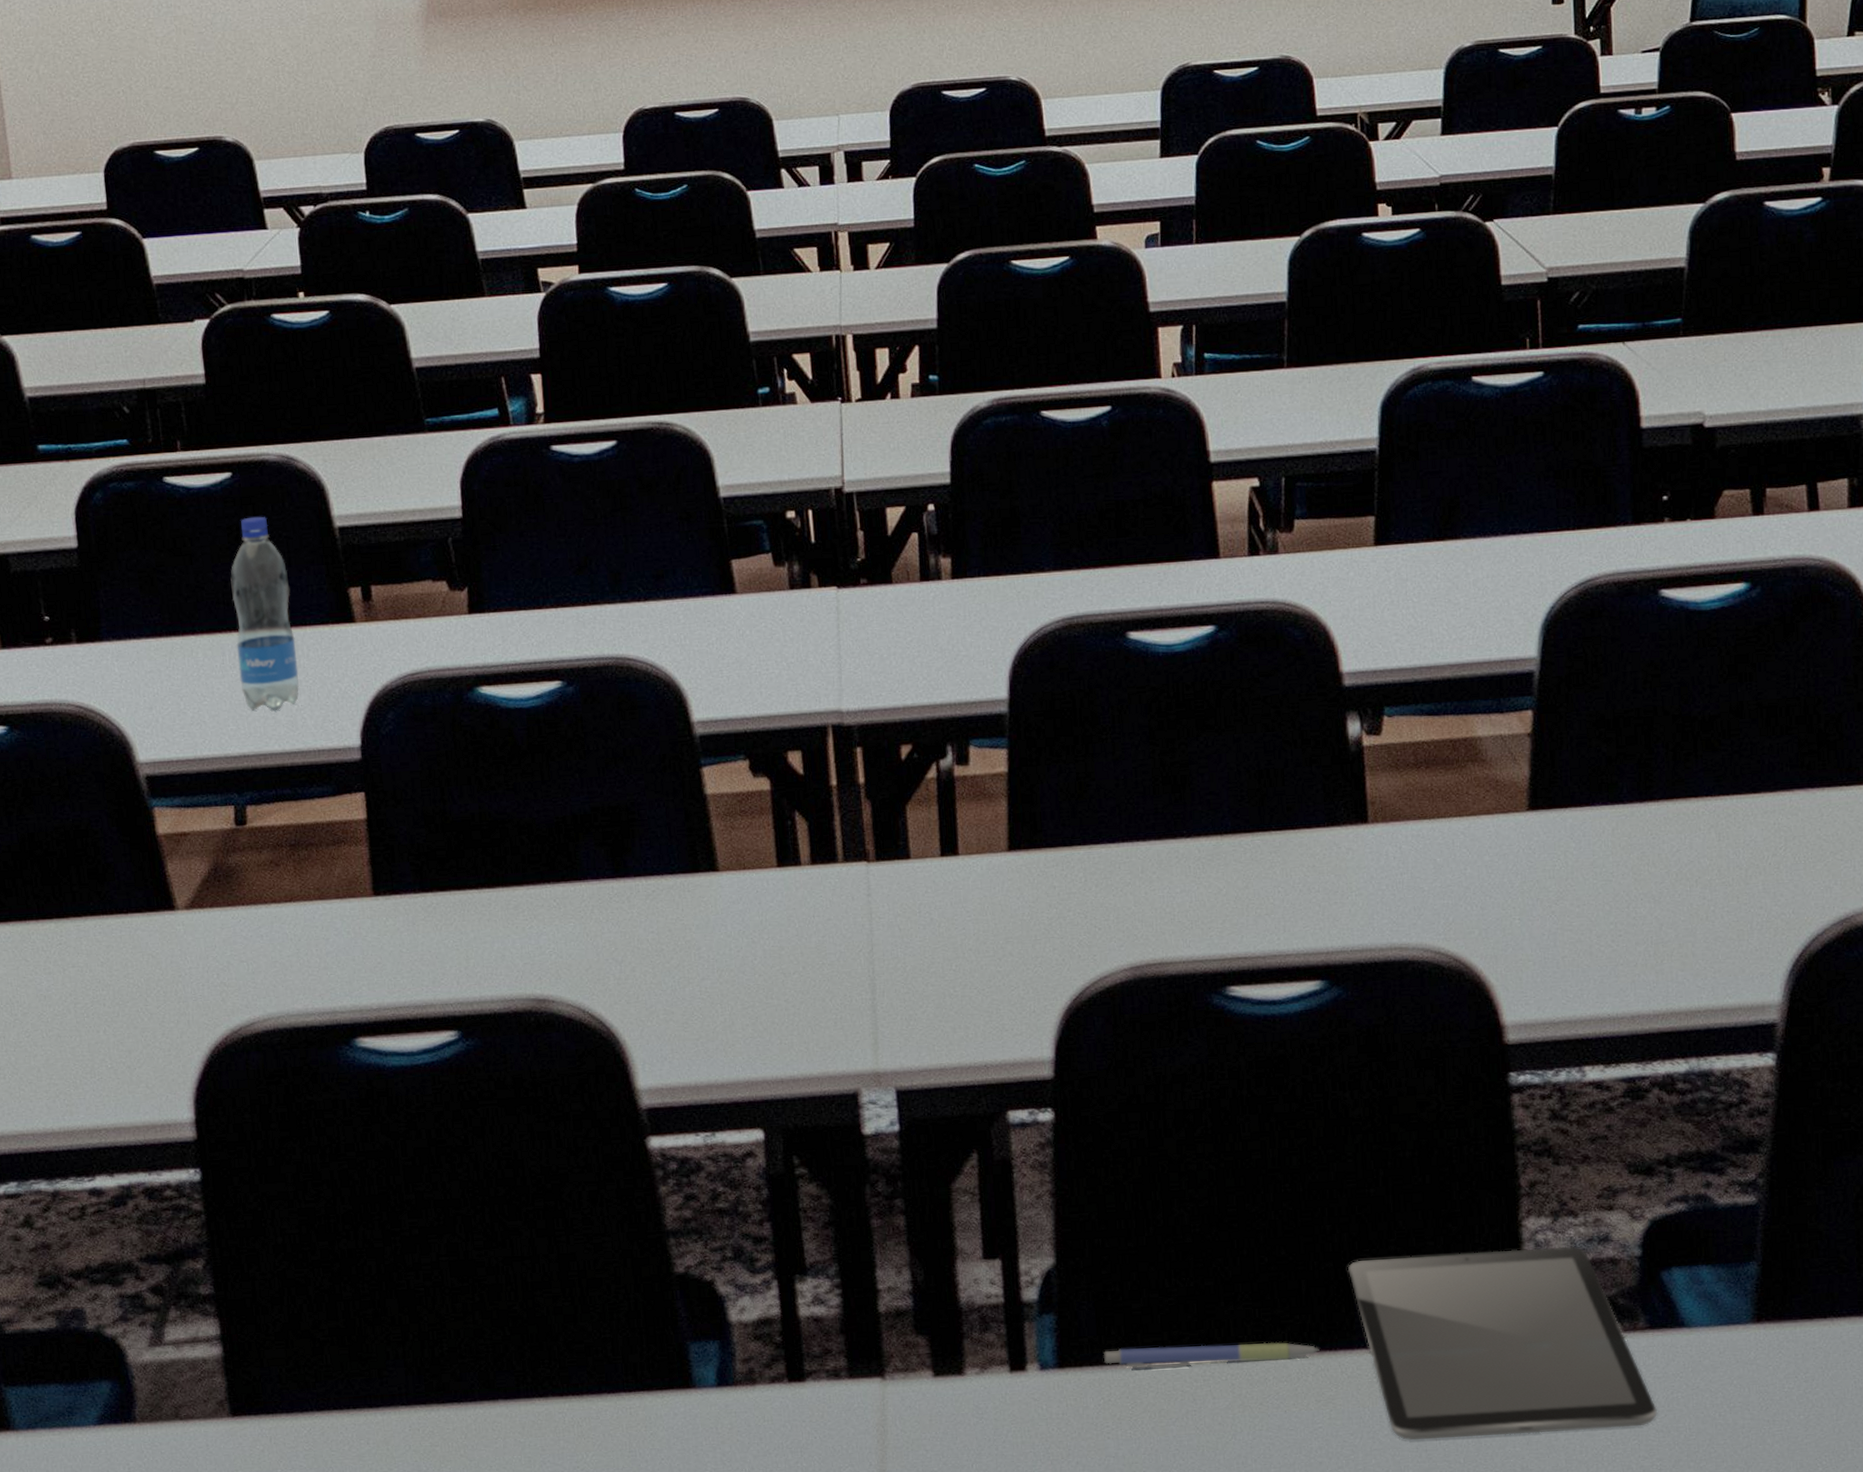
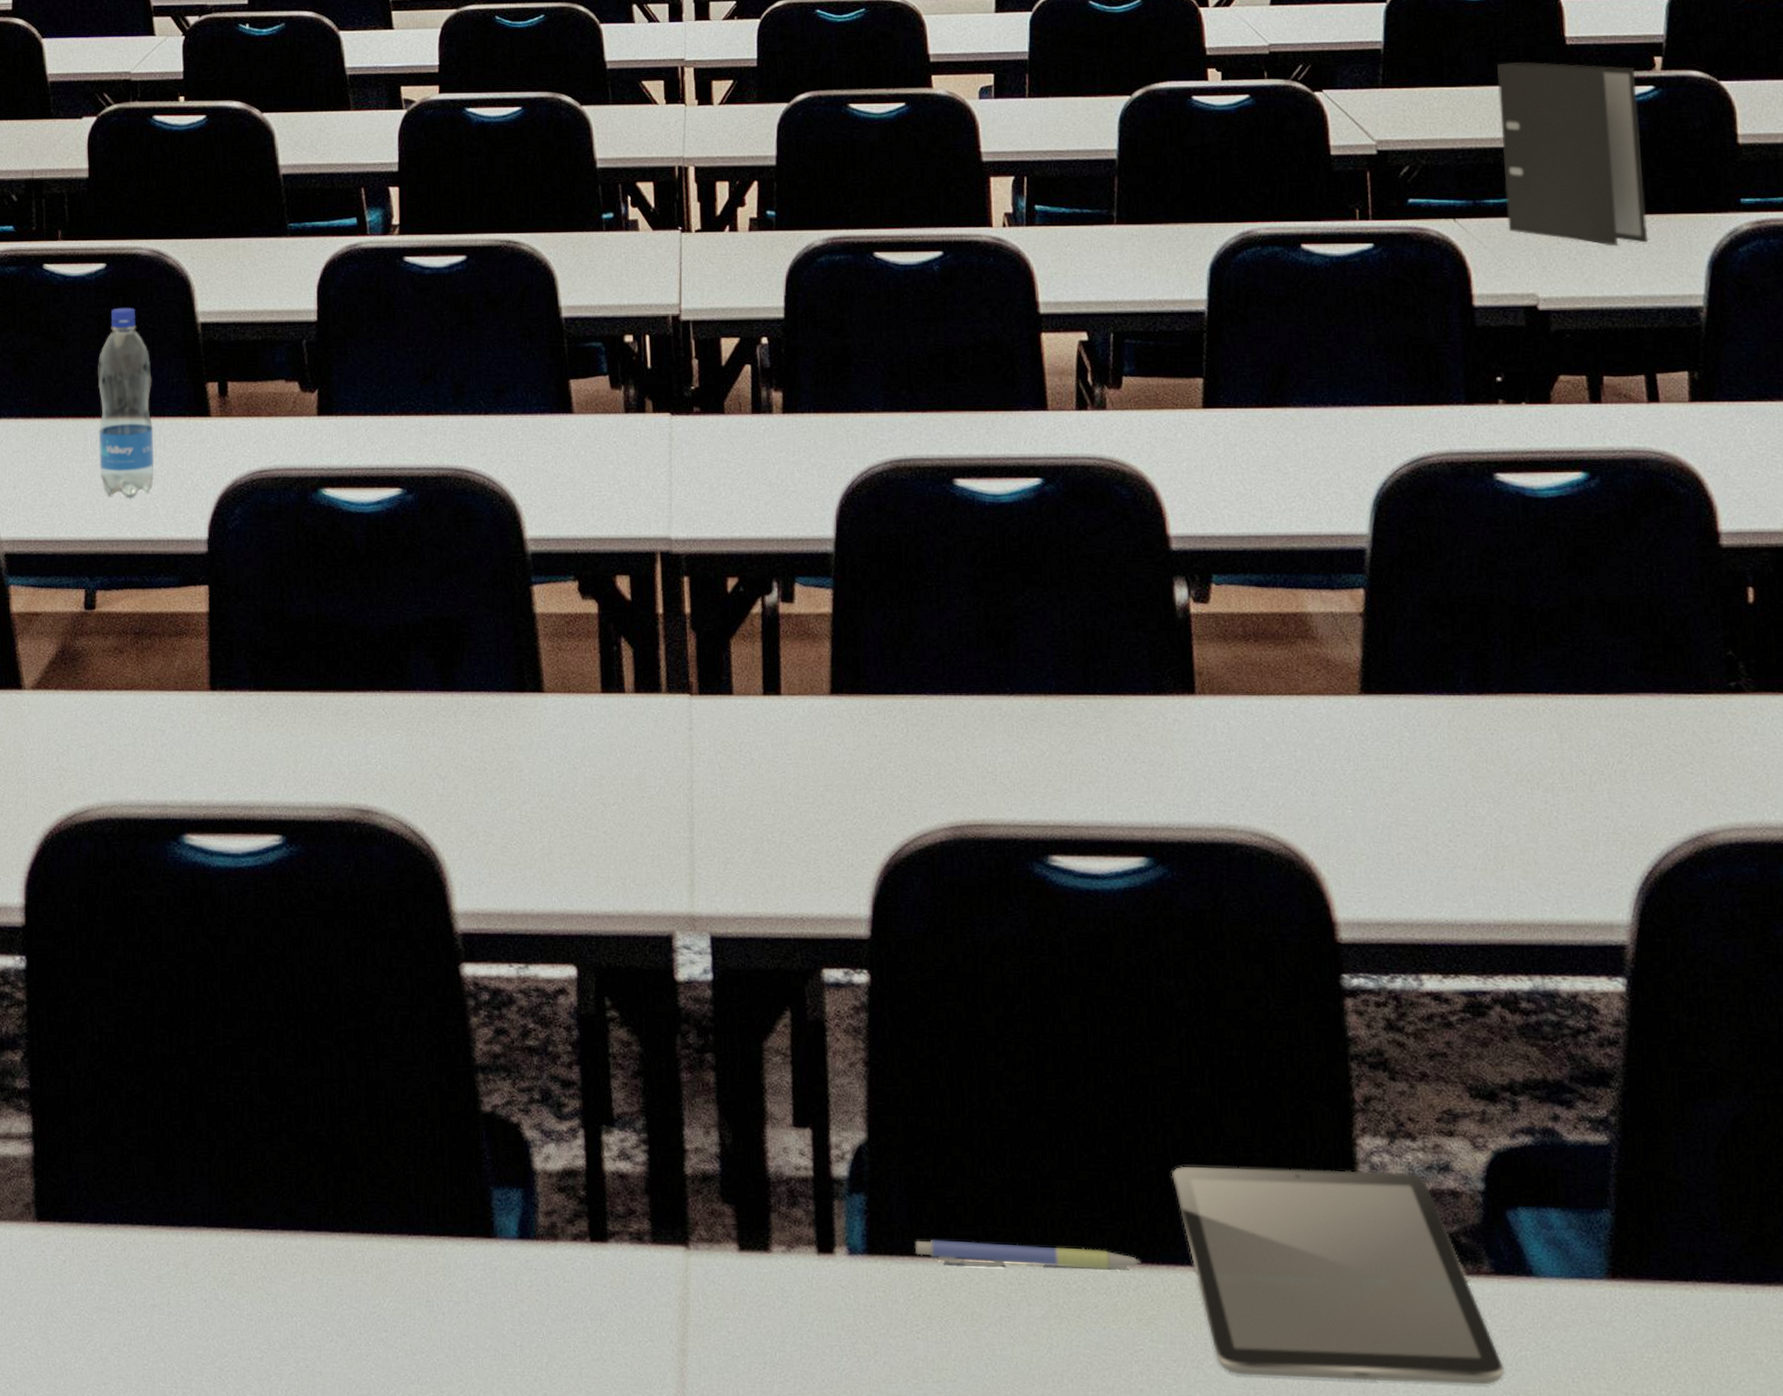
binder: none [1667,179,1813,359] -> present [1497,61,1648,245]

